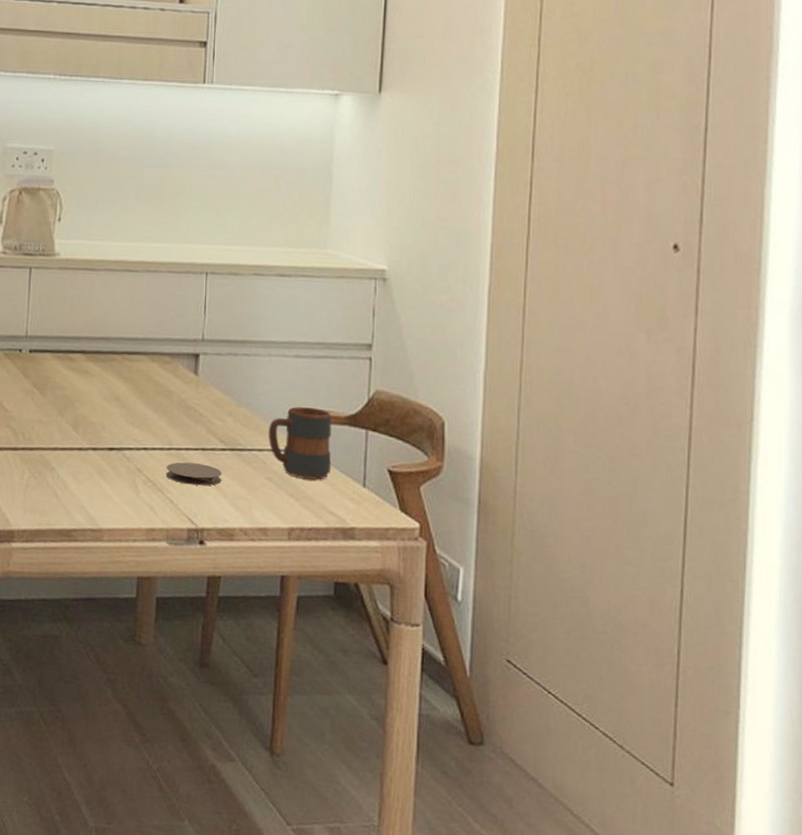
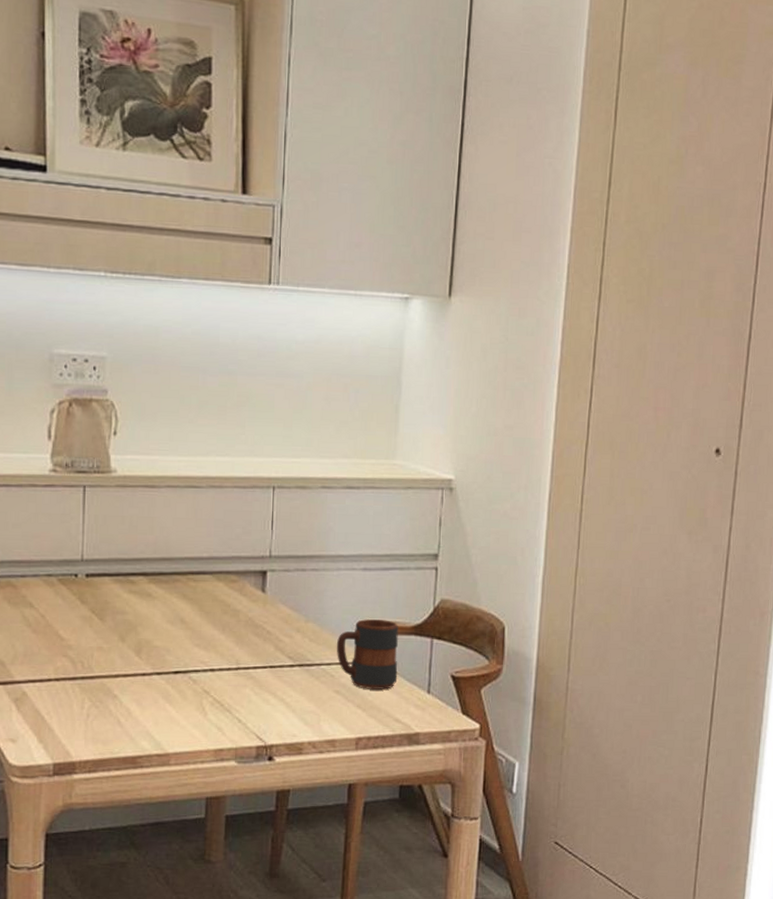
coaster: present [166,462,222,486] -> none [233,681,291,703]

